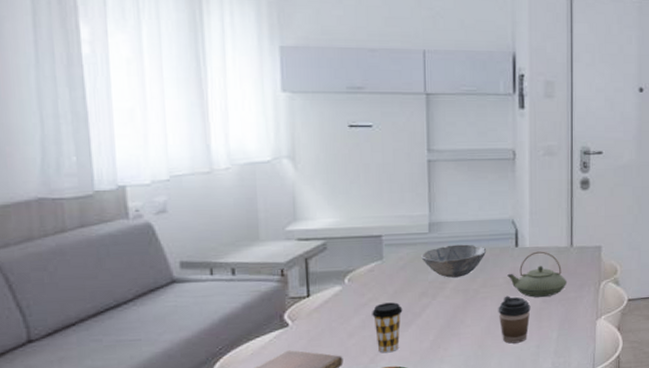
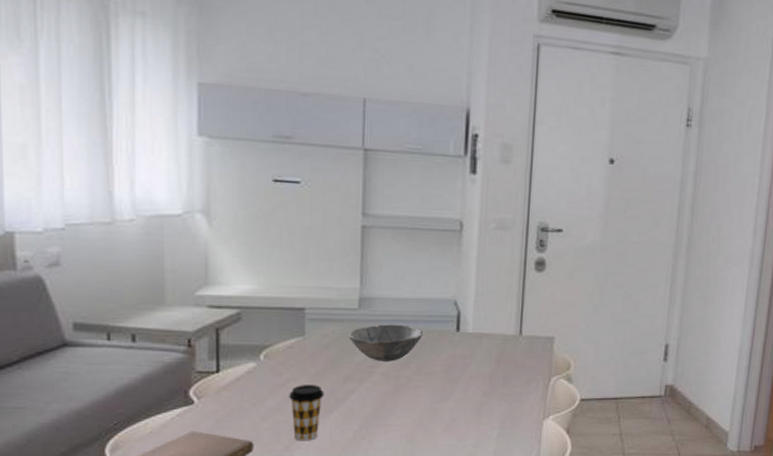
coffee cup: present [498,296,531,344] -> none [432,386,470,440]
teapot: present [507,251,568,298] -> none [445,338,513,390]

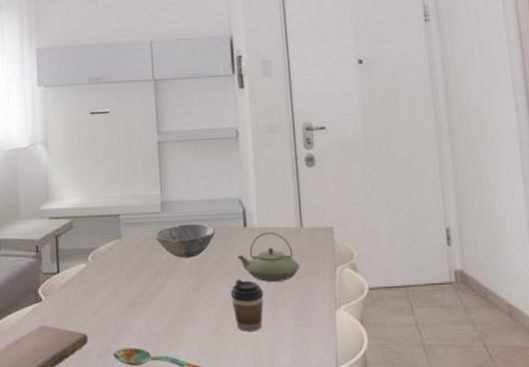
coffee cup: present [289,385,324,441] -> none [112,281,140,334]
coffee cup: none [432,386,470,440] -> present [230,279,264,332]
teapot: none [445,338,513,390] -> present [237,232,300,282]

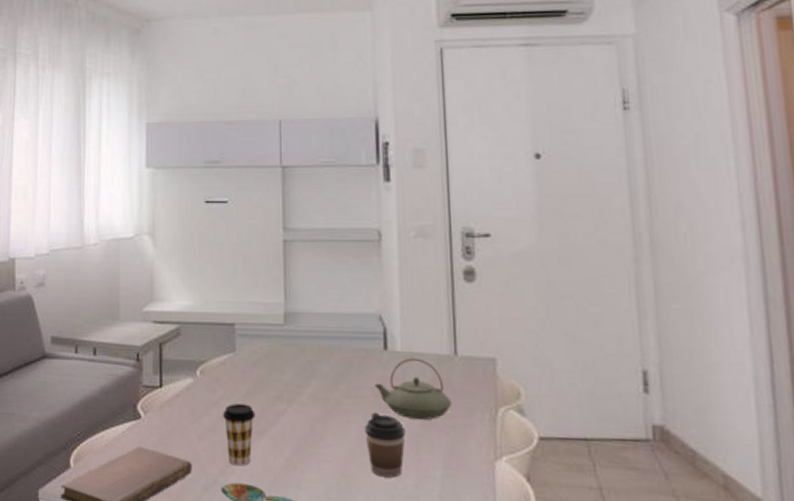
coffee cup: none [112,281,140,334] -> present [223,403,255,466]
bowl: present [155,223,216,258] -> none [276,341,350,382]

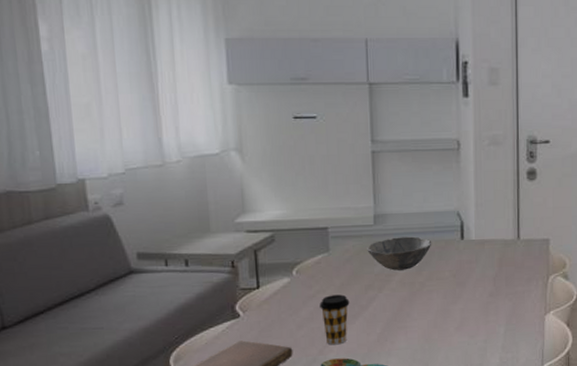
bowl: none [276,341,350,382] -> present [367,236,432,271]
coffee cup: present [364,412,406,478] -> none [444,289,478,338]
teapot: present [375,358,453,420] -> none [453,244,515,291]

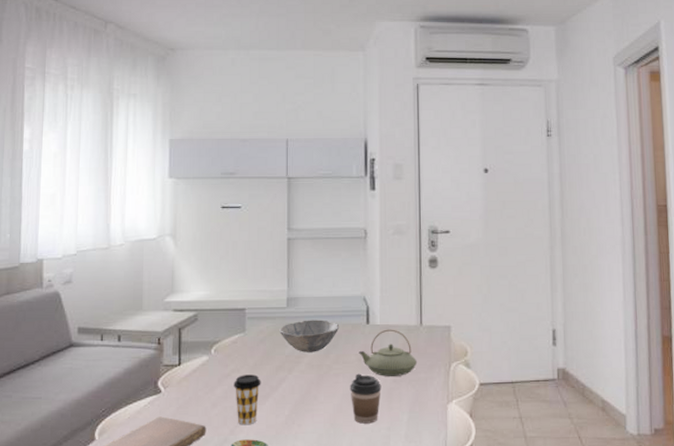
coffee cup: none [444,289,478,338] -> present [350,373,382,424]
teapot: none [453,244,515,291] -> present [359,329,418,376]

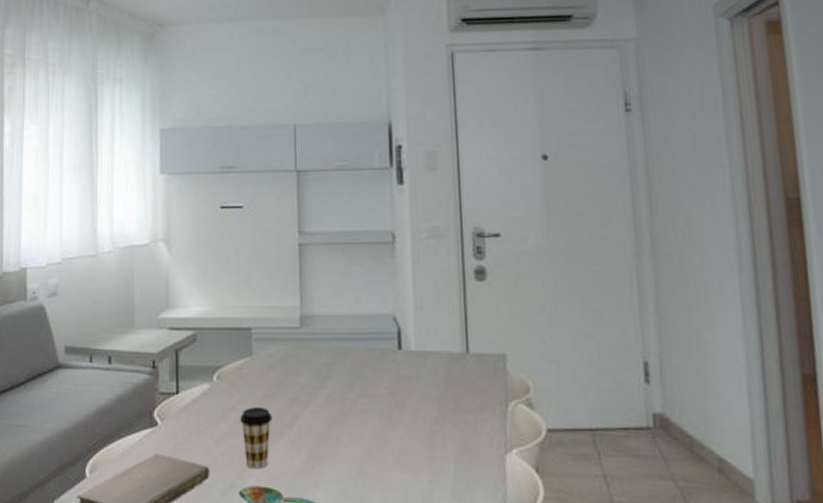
bowl: present [279,319,340,353] -> none [292,343,365,383]
coffee cup: present [350,373,382,424] -> none [380,411,420,474]
teapot: present [359,329,418,376] -> none [390,356,465,416]

